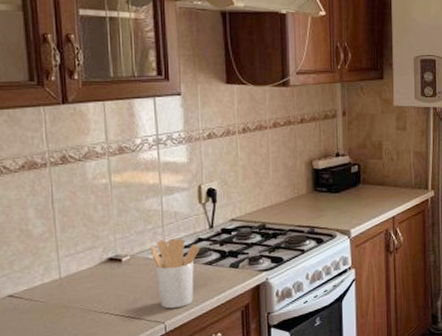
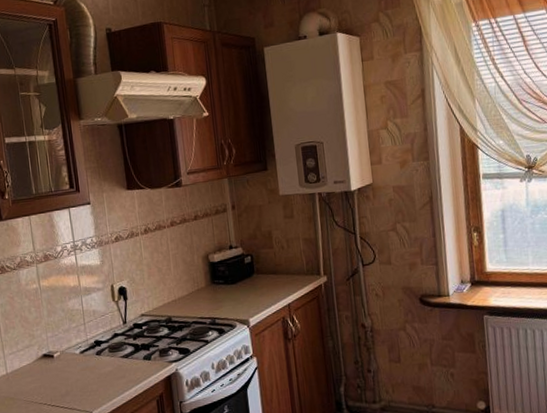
utensil holder: present [150,237,200,309] -> none [75,333,117,400]

